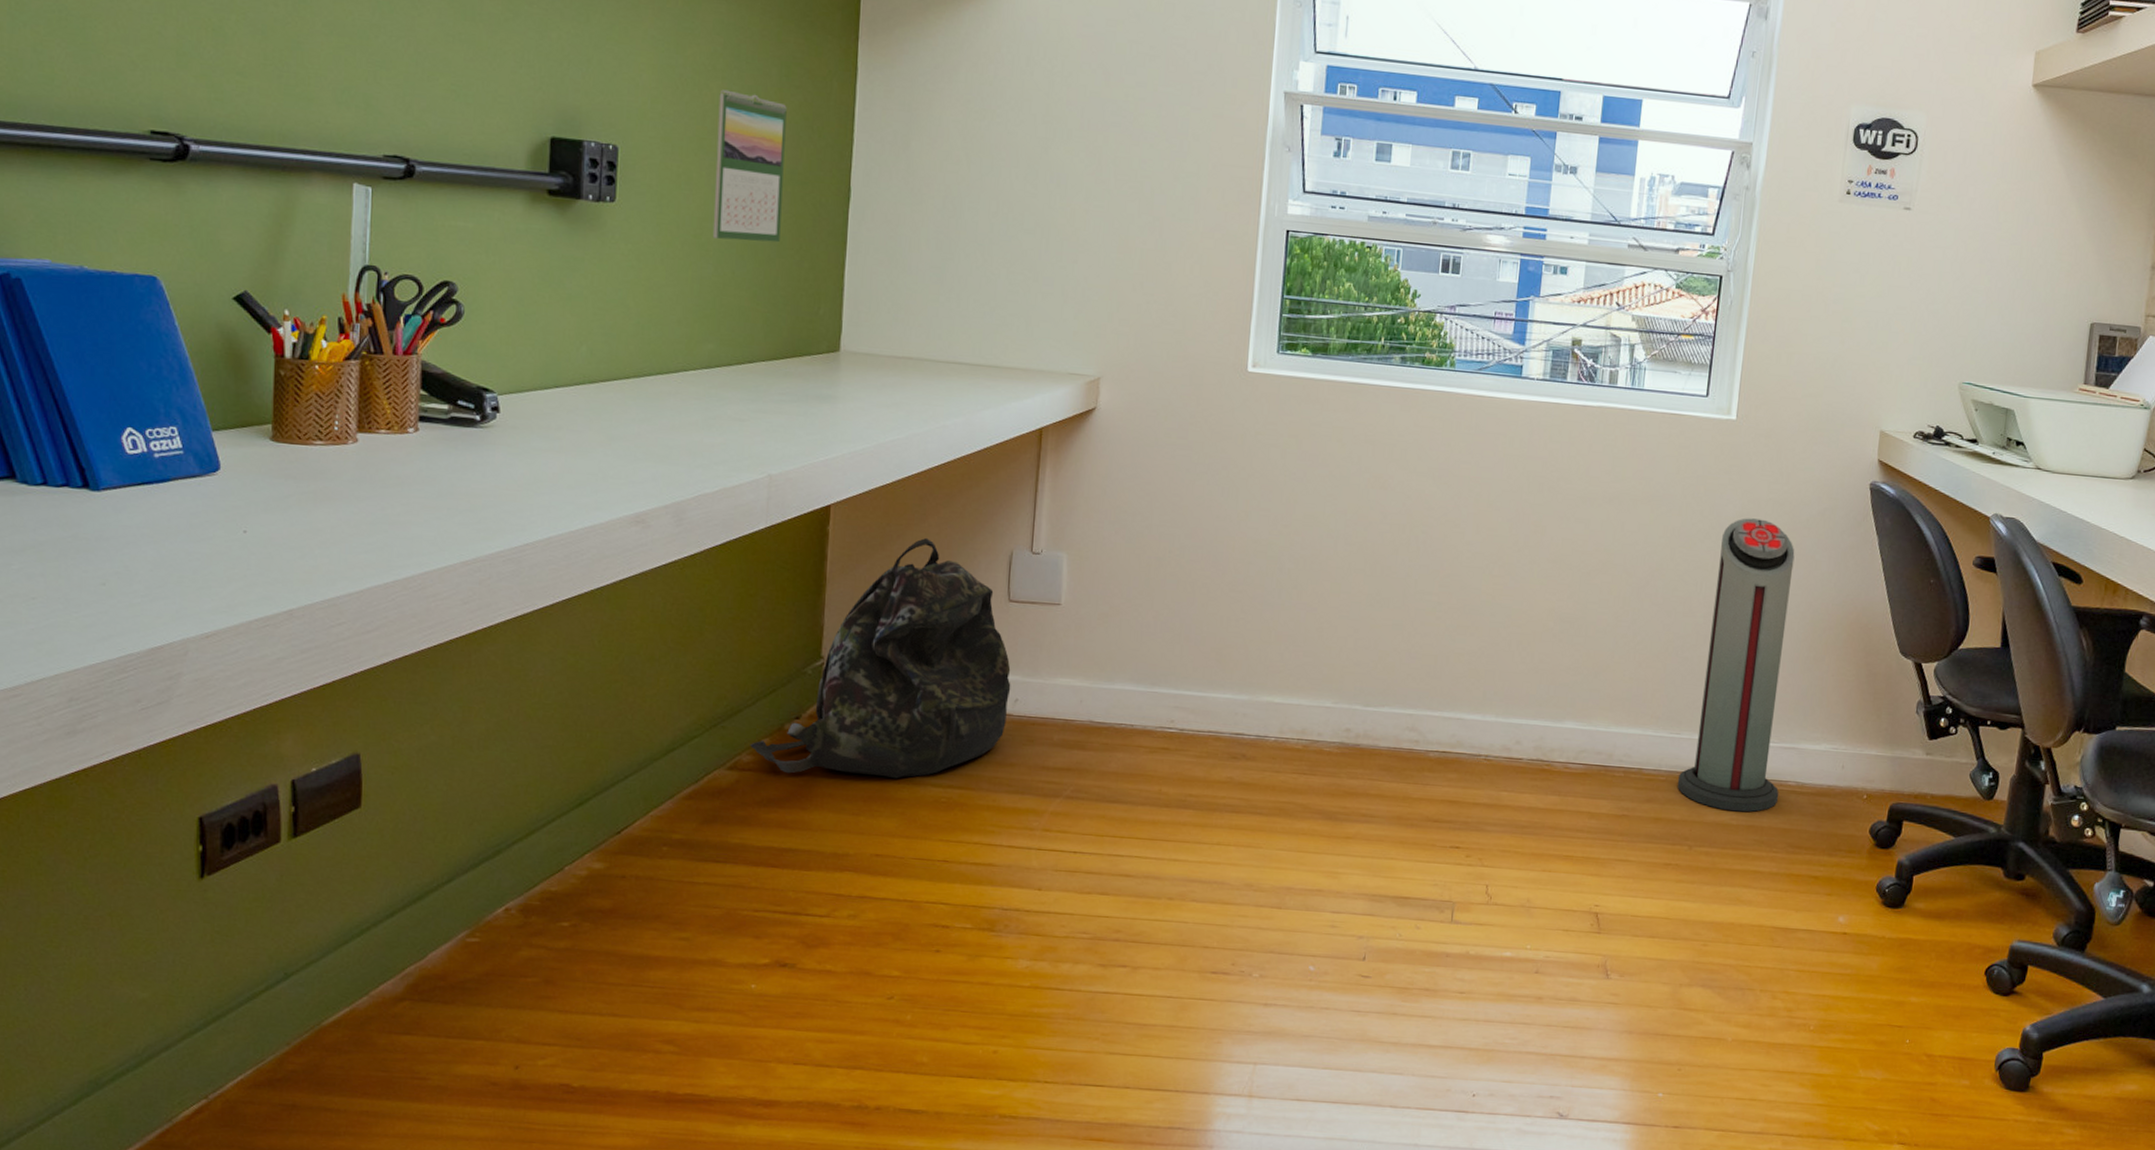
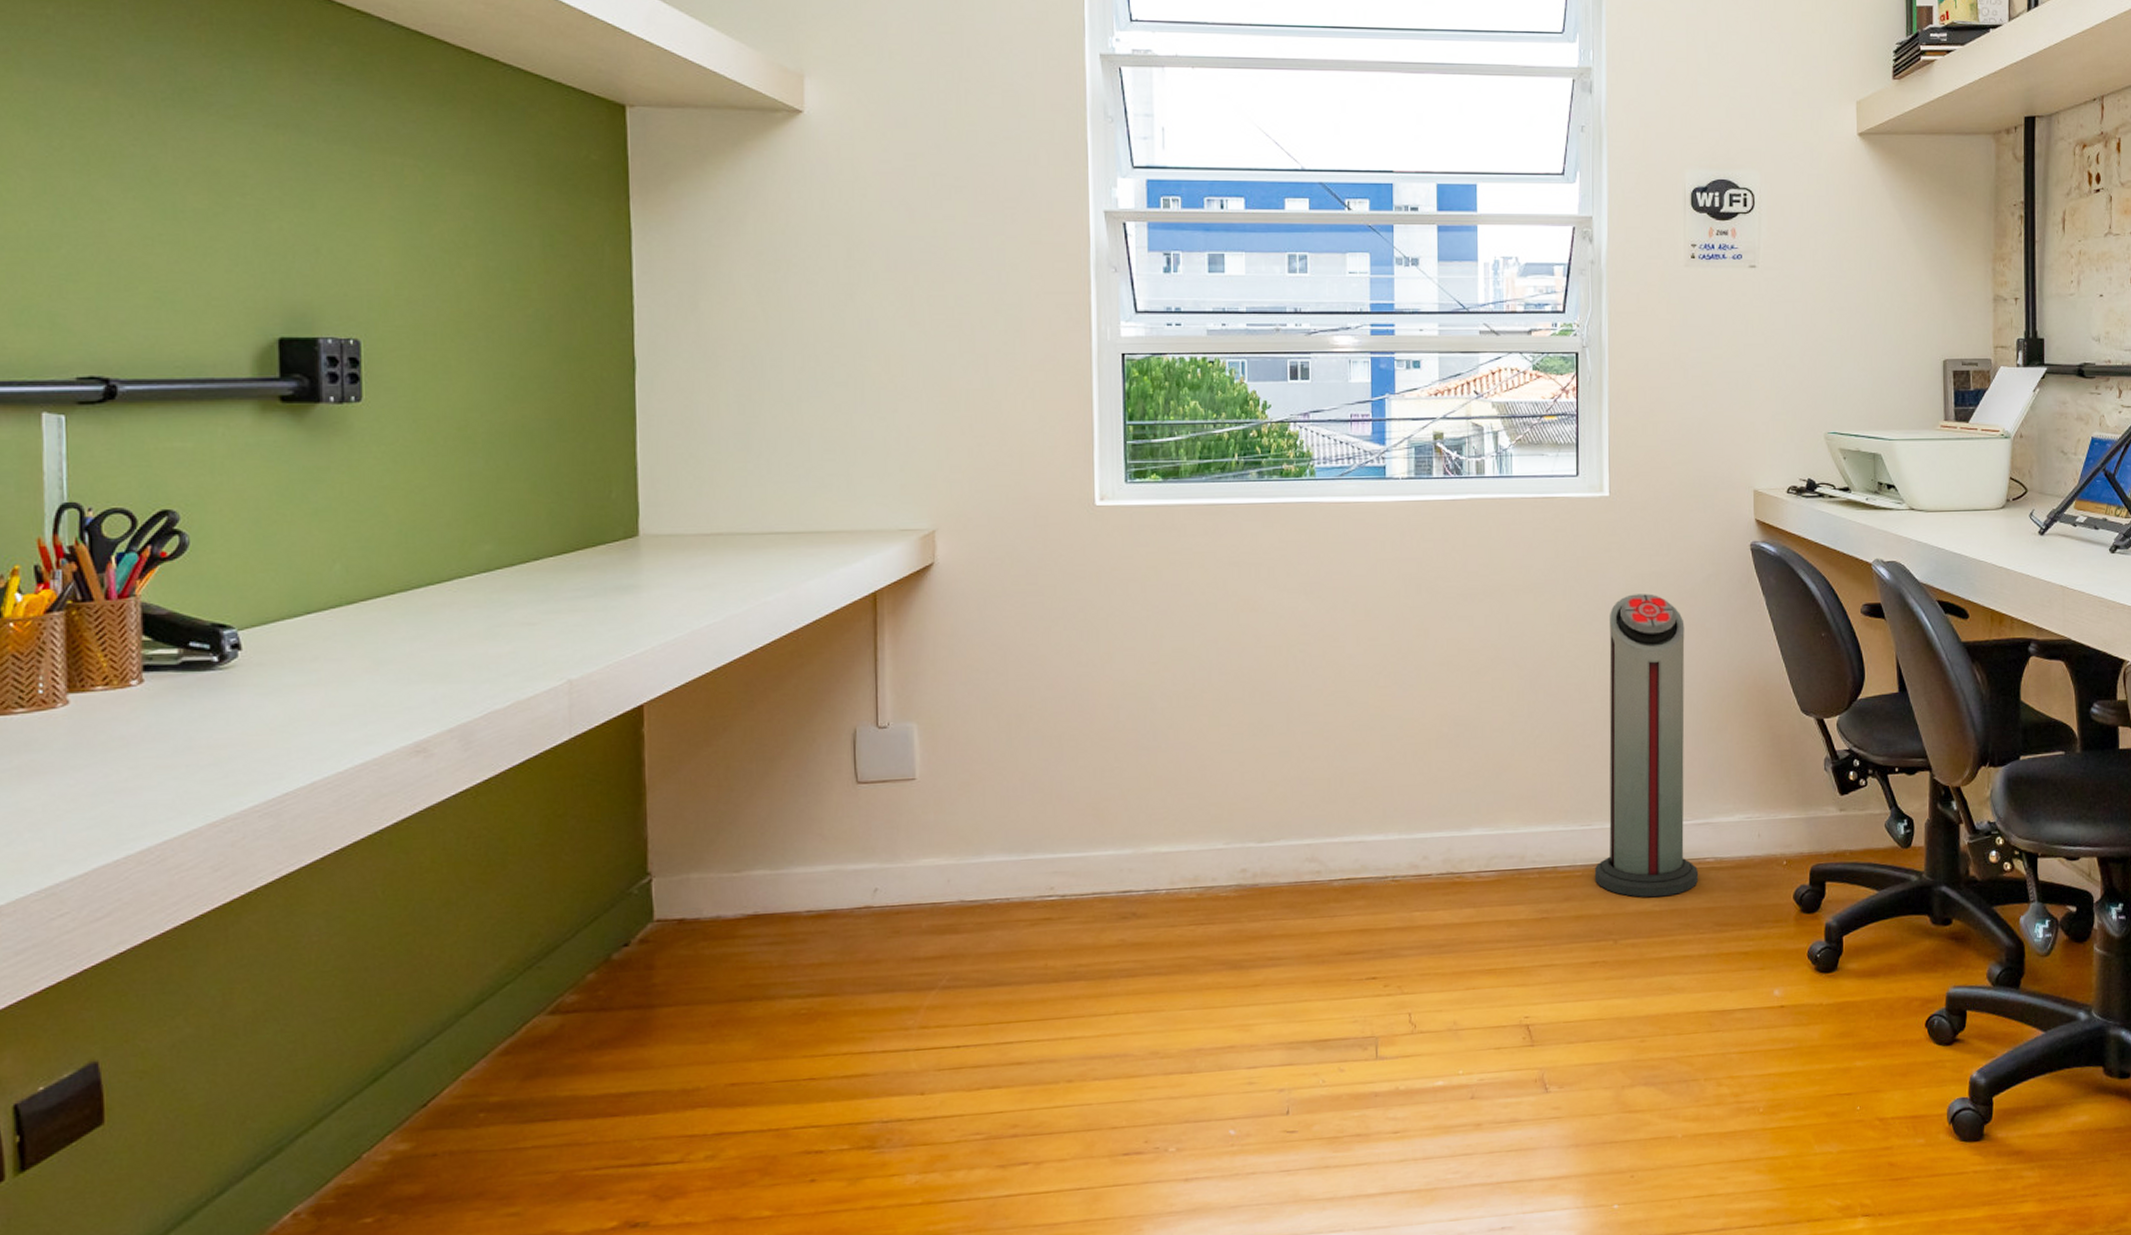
calendar: present [712,89,787,243] -> none [474,267,559,429]
backpack: present [750,537,1011,779] -> none [573,726,868,1009]

